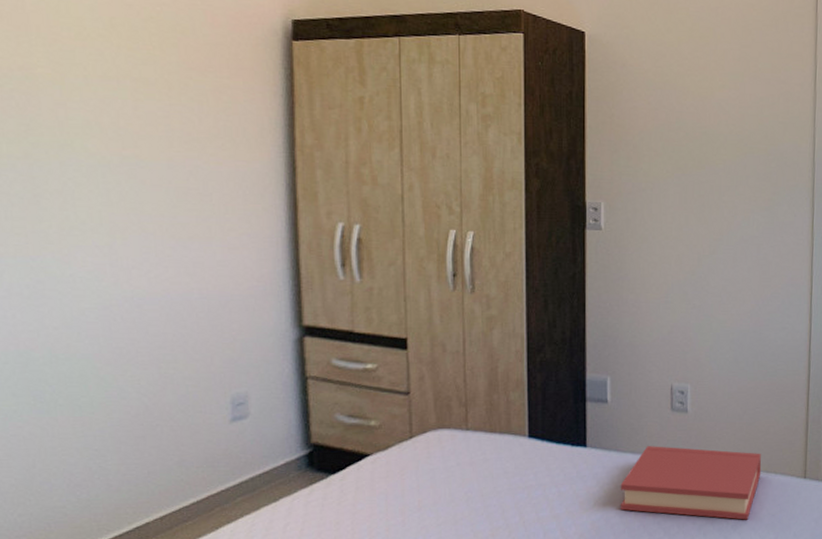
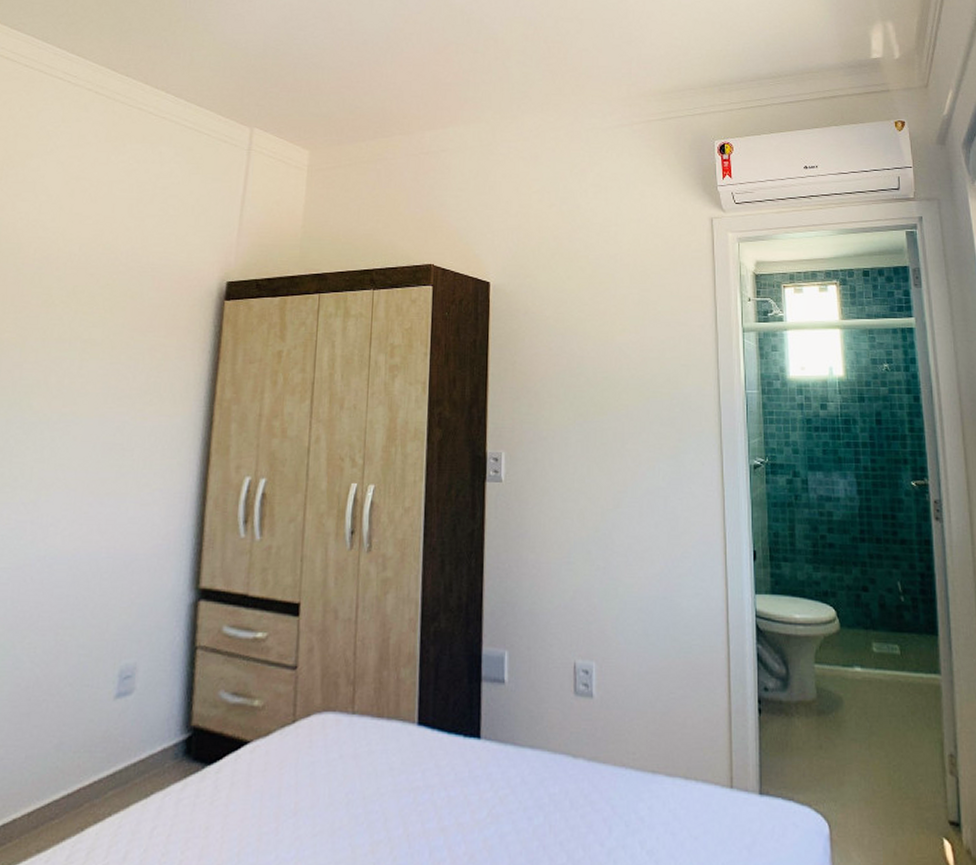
hardback book: present [620,446,762,520] -> none [516,739,679,843]

